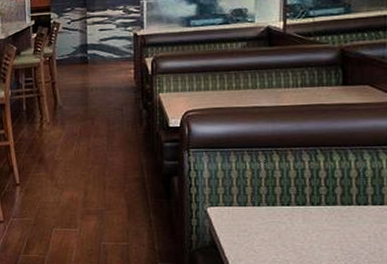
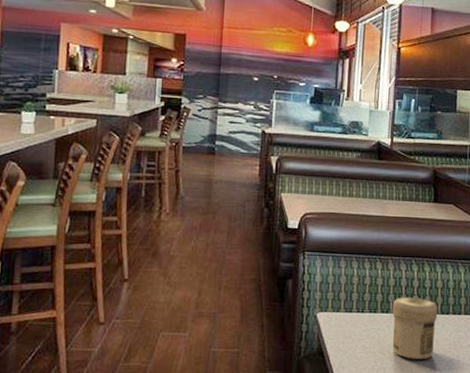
jar: none [294,189,353,252] -> present [392,297,438,359]

